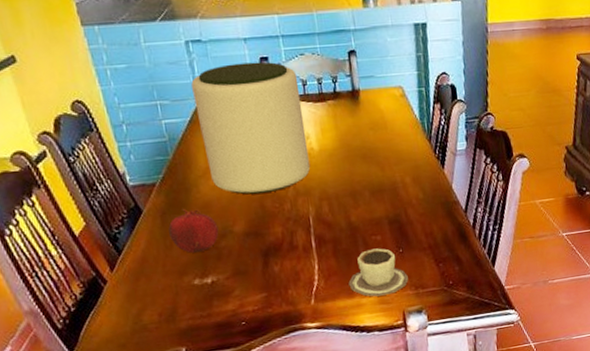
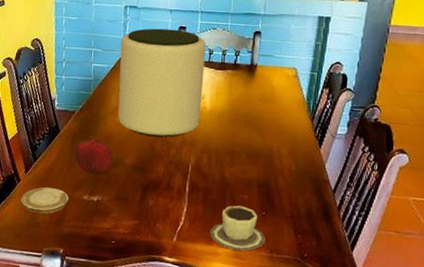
plate: none [114,280,177,316] -> present [21,187,69,214]

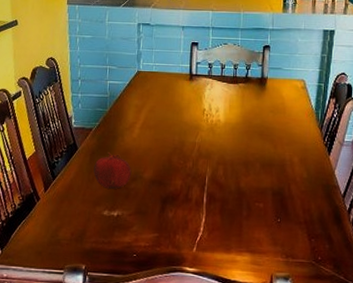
plate: present [21,187,69,214] -> none [41,205,89,231]
plant pot: present [118,28,207,137] -> none [134,44,219,150]
cup: present [209,205,265,251] -> none [228,214,281,257]

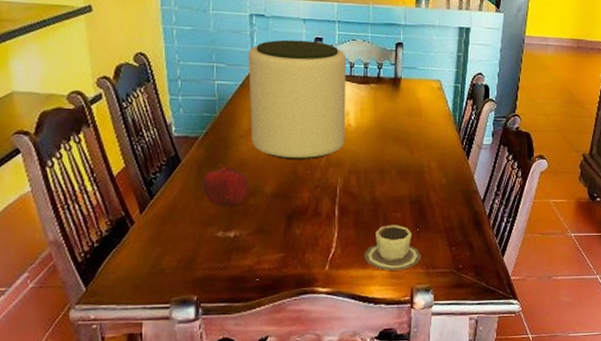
plant pot: none [134,44,219,150] -> present [248,39,347,159]
cup: none [228,214,281,257] -> present [364,225,421,270]

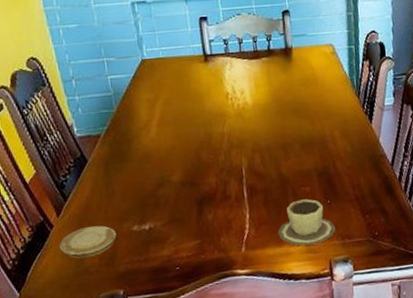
plate: none [138,228,199,258] -> present [59,225,117,259]
fruit: present [202,163,250,207] -> none [111,158,158,201]
plant pot: present [248,39,347,159] -> none [136,21,244,146]

